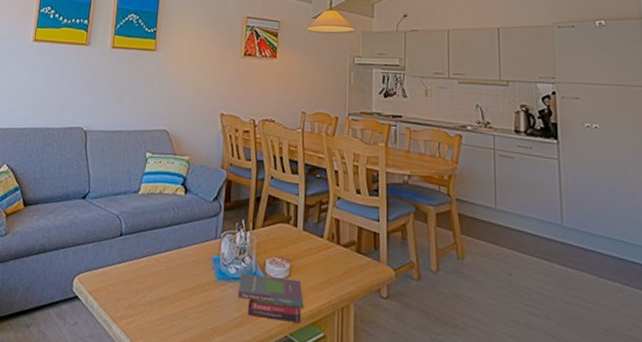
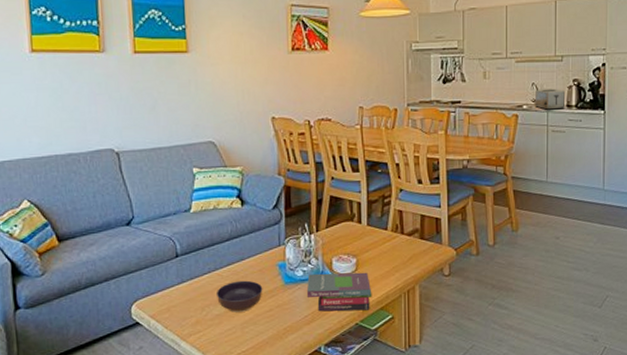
bowl: none [151,268,196,303] -> present [216,280,263,312]
toaster: none [480,111,512,135] -> present [535,88,565,111]

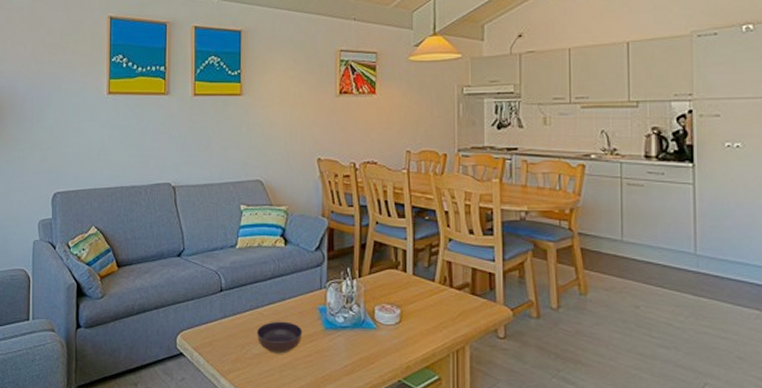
books: present [306,272,372,312] -> none [347,321,417,367]
toaster: present [535,88,565,111] -> none [606,137,642,162]

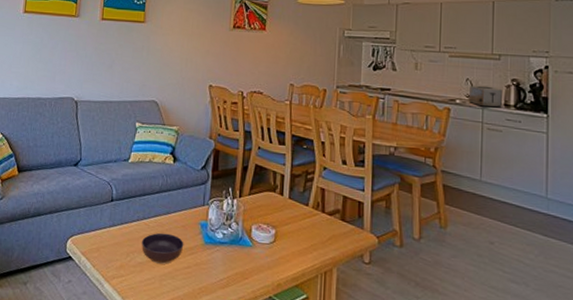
toaster: none [606,137,642,162] -> present [469,85,502,109]

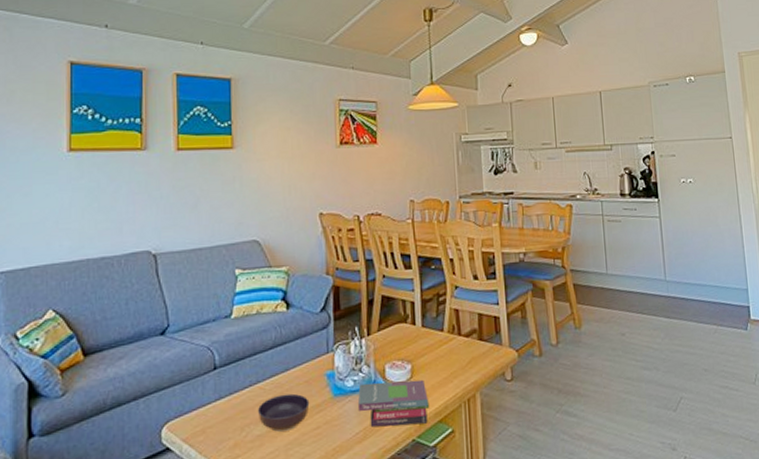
books: none [224,237,289,285] -> present [357,379,430,428]
toaster: present [469,85,502,109] -> none [588,177,618,200]

